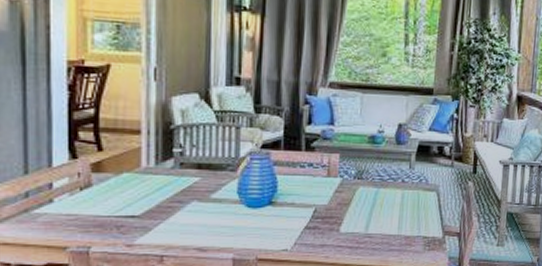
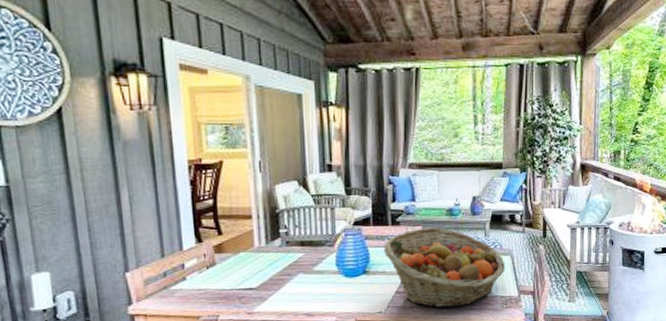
fruit basket: none [294,155,431,248] -> present [384,227,506,308]

